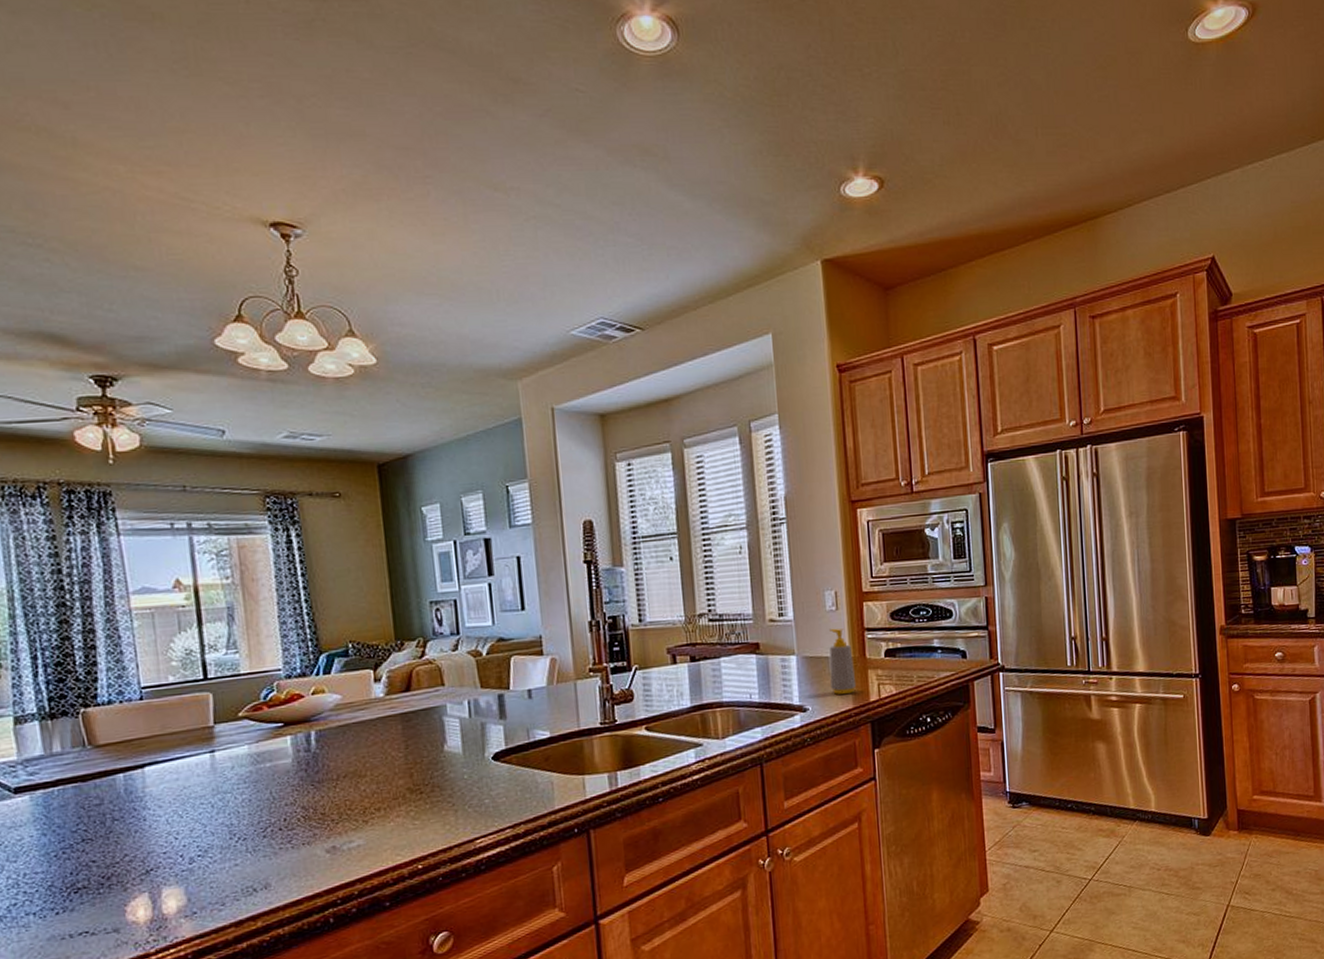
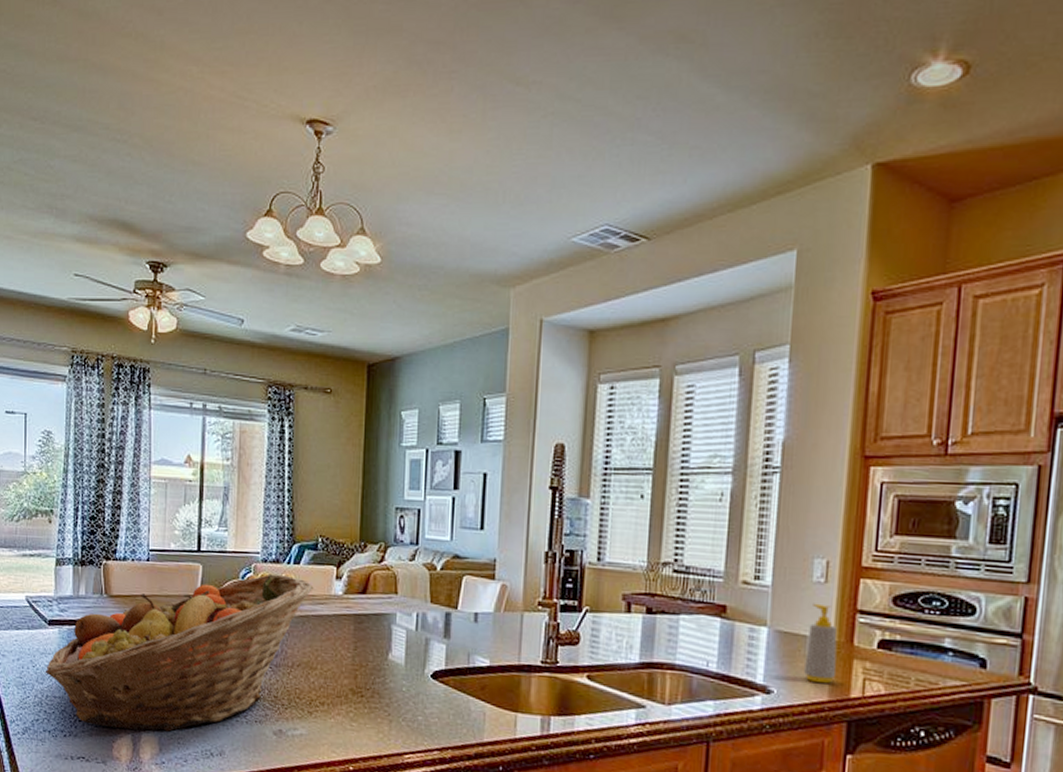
fruit basket: none [17,687,351,893] -> present [44,573,314,732]

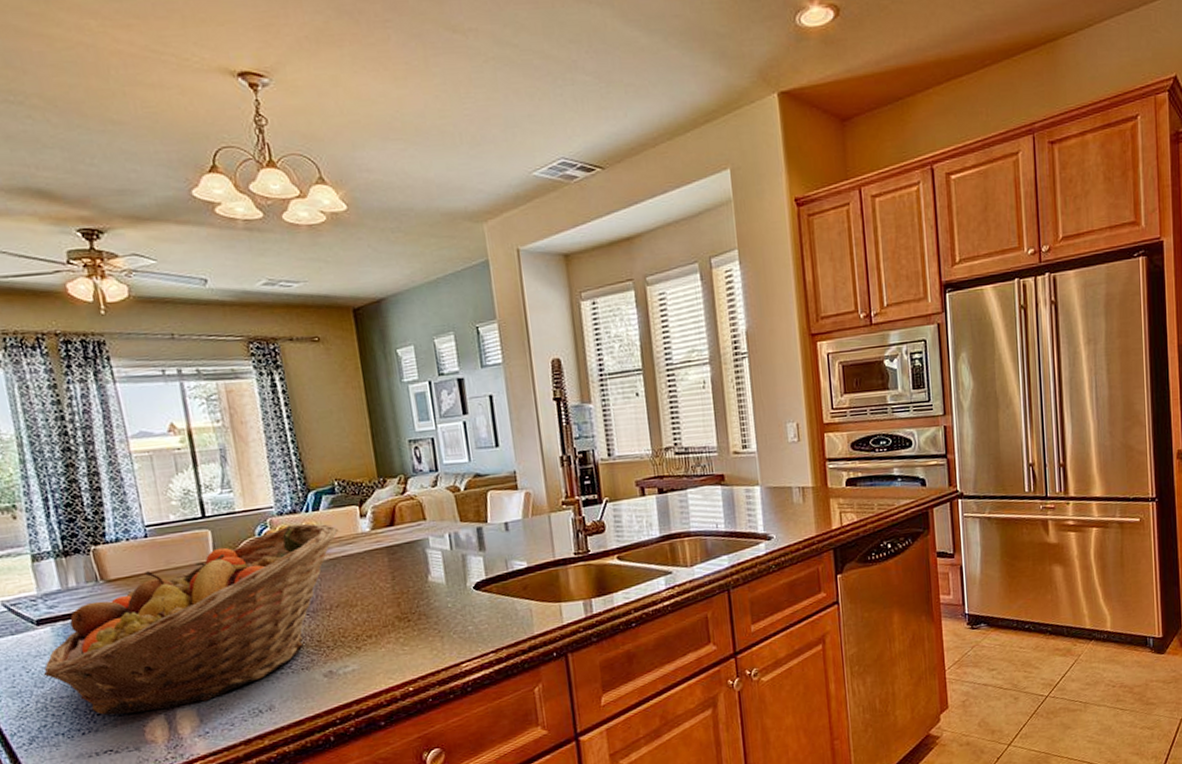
soap bottle: present [804,603,838,683] -> none [792,459,818,523]

